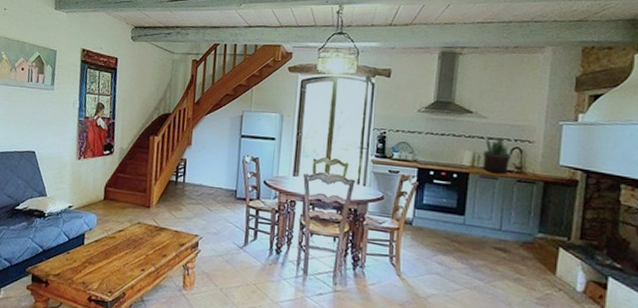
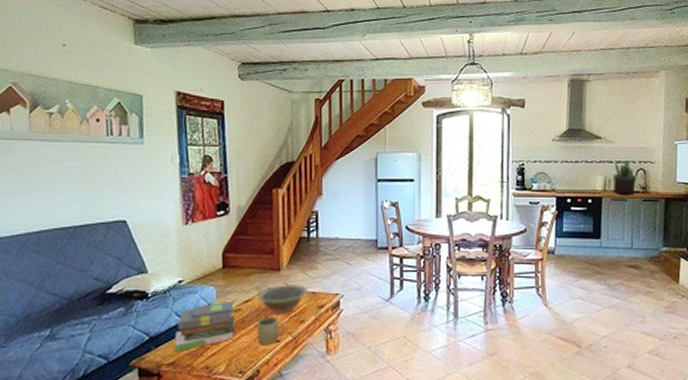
books: none [60,228,111,266] -> present [174,300,235,352]
mug: none [125,247,150,272] -> present [256,317,285,346]
decorative bowl: none [129,220,172,247] -> present [257,284,308,314]

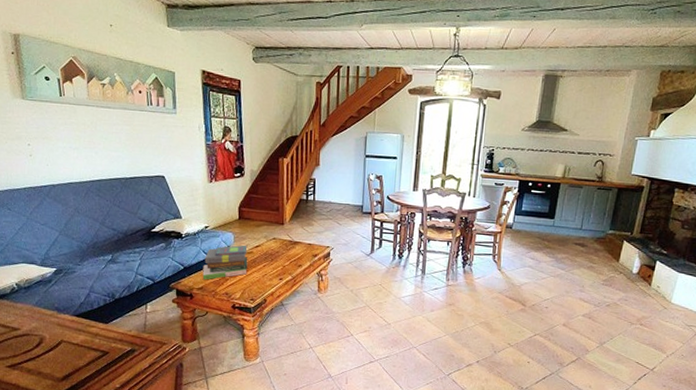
mug: present [256,317,285,346] -> none [264,260,287,282]
decorative bowl: present [257,284,308,314] -> none [265,235,305,259]
planter: present [612,161,637,196] -> none [571,152,595,184]

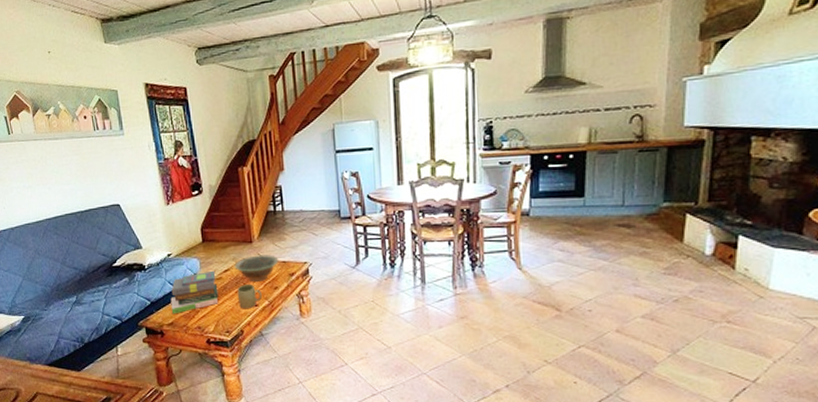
mug: none [264,260,287,282] -> present [237,284,262,309]
decorative bowl: none [265,235,305,259] -> present [234,255,279,282]

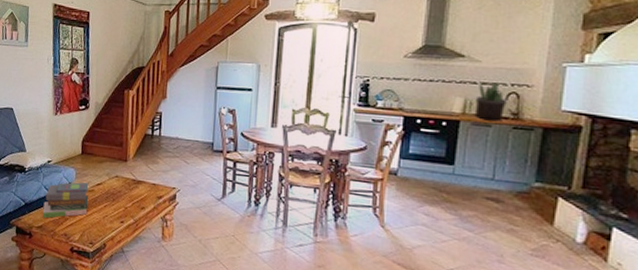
decorative bowl: present [234,255,279,282] -> none [107,173,150,200]
mug: present [237,284,262,309] -> none [105,200,129,224]
planter: none [599,107,631,148] -> present [474,82,507,122]

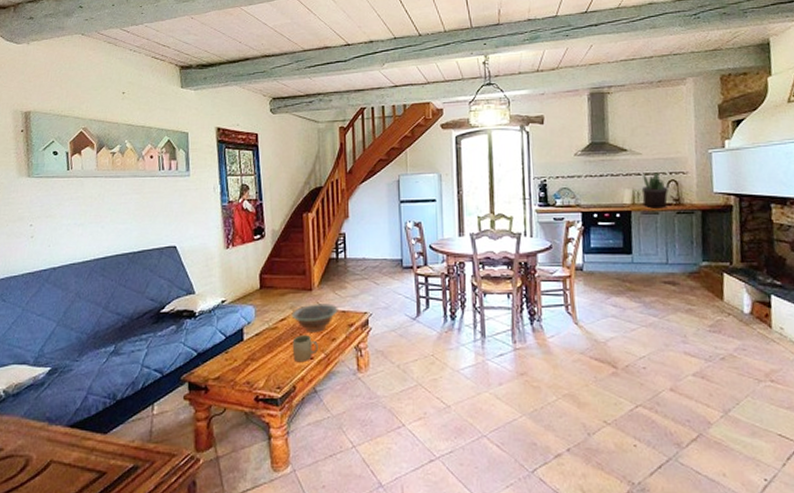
books: present [42,182,89,219] -> none [219,319,272,367]
mug: none [105,200,129,224] -> present [292,335,318,363]
decorative bowl: none [107,173,150,200] -> present [291,303,338,332]

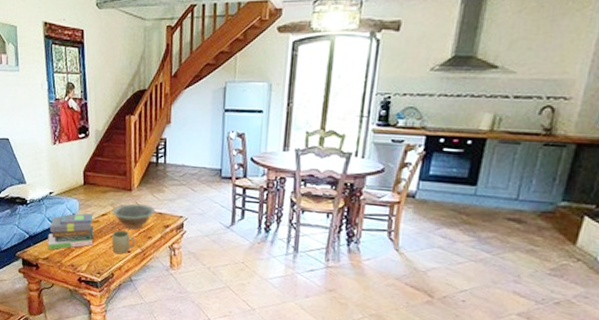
books: none [219,319,272,367] -> present [48,213,94,250]
planter: present [641,172,668,209] -> none [503,95,540,138]

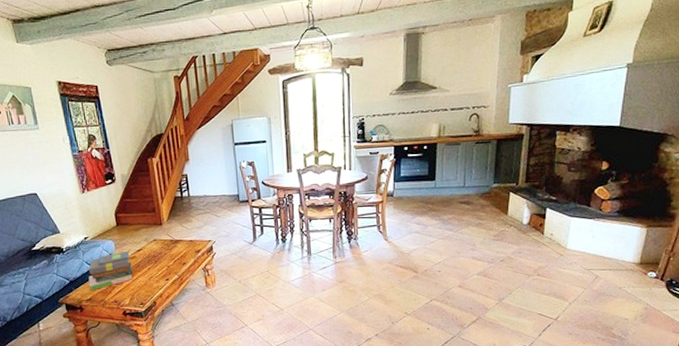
mug: present [111,230,135,254] -> none [149,261,172,284]
decorative bowl: present [112,203,156,230] -> none [146,235,186,259]

